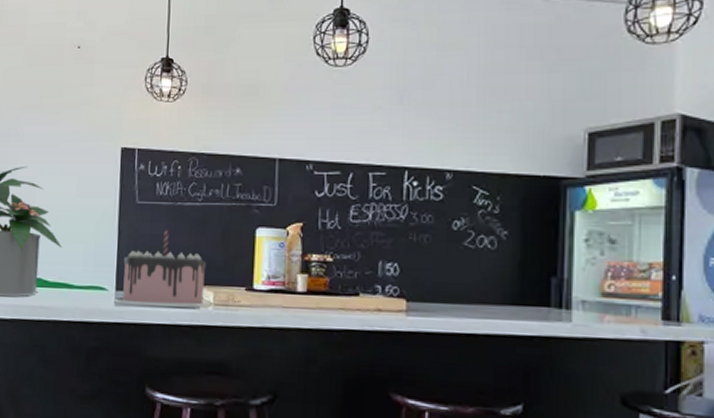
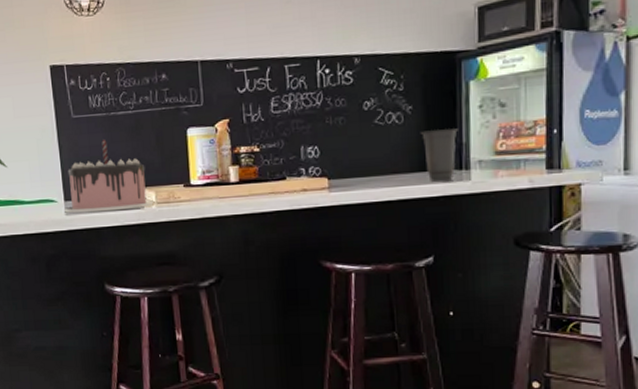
cup: none [515,260,559,319] -> present [420,128,458,182]

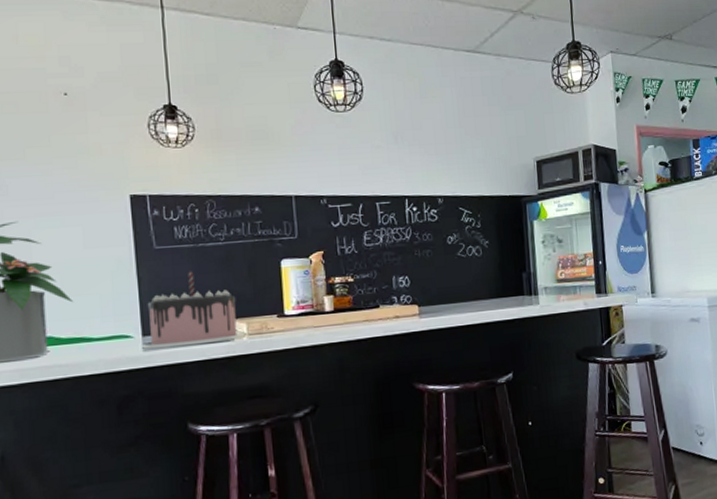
cup: present [420,128,458,182] -> none [496,260,527,306]

